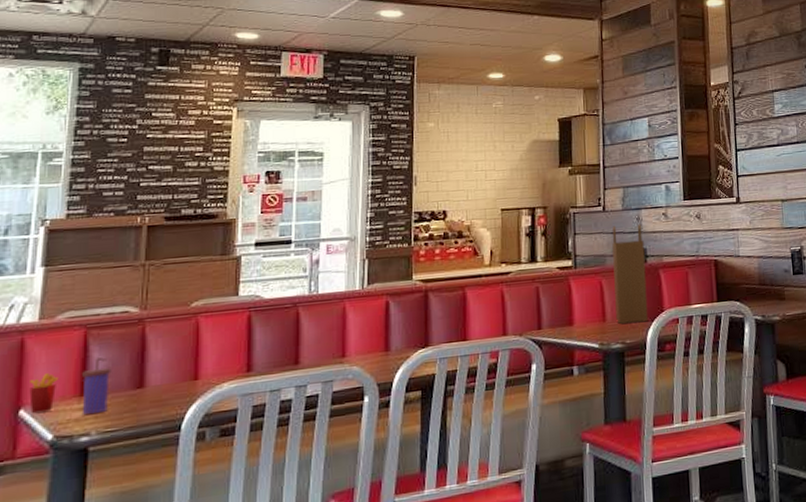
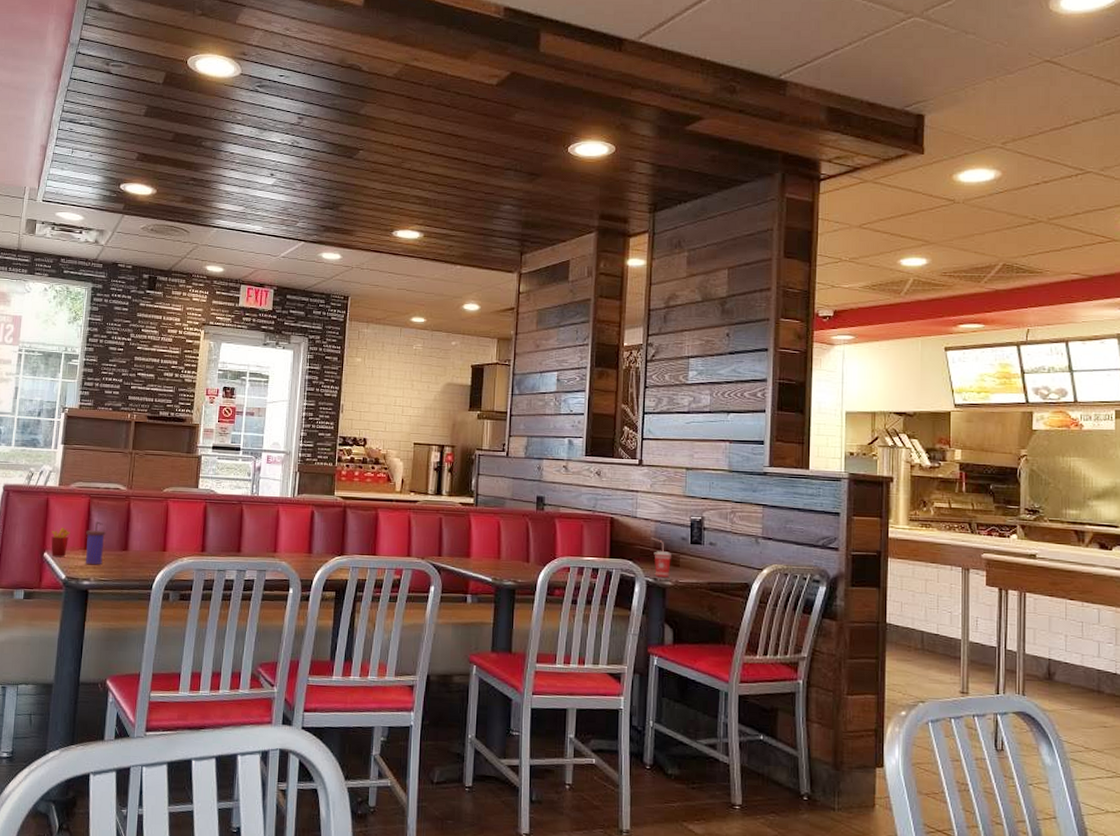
shopping bag: present [612,223,649,324] -> none [509,471,543,566]
beverage cup: none [756,274,777,314] -> present [651,537,673,577]

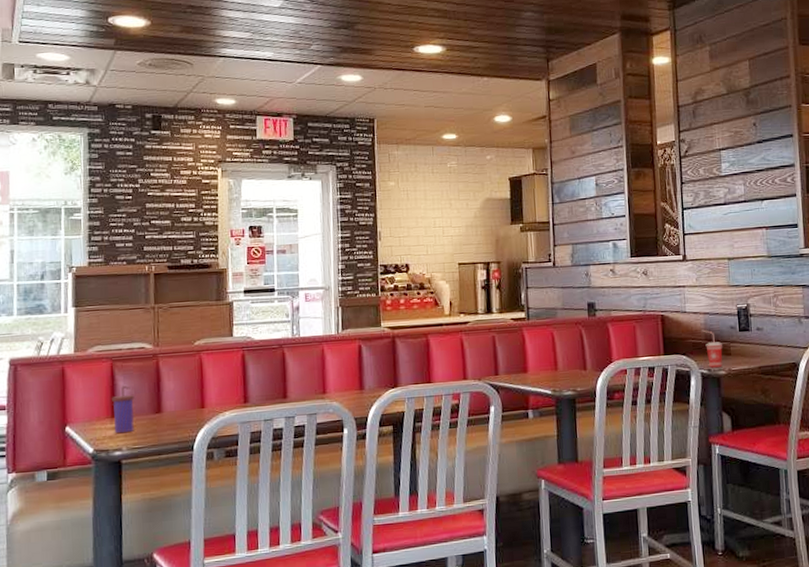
french fries: present [51,527,71,558] -> none [72,396,94,431]

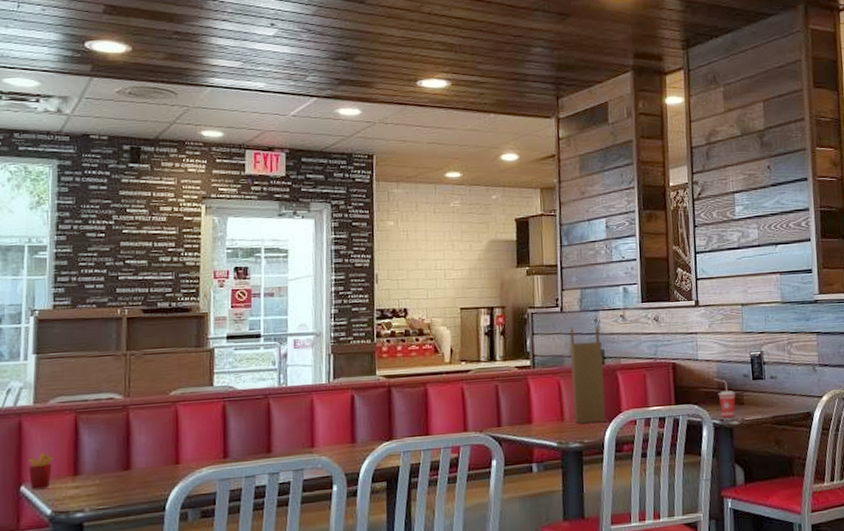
french fries: none [72,396,94,431] -> present [28,452,55,491]
beverage cup: present [112,386,135,434] -> none [75,440,101,493]
shopping bag: none [562,279,598,373] -> present [570,325,606,424]

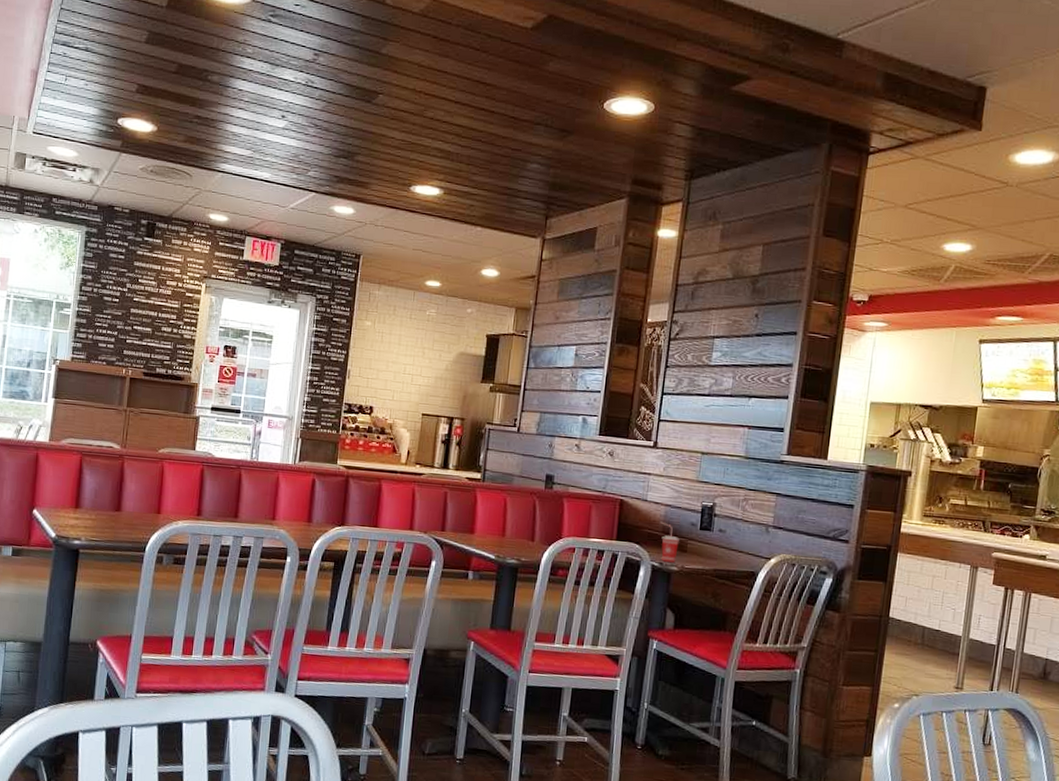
french fries: present [28,452,55,491] -> none [40,484,62,515]
shopping bag: present [570,325,606,424] -> none [514,448,553,545]

